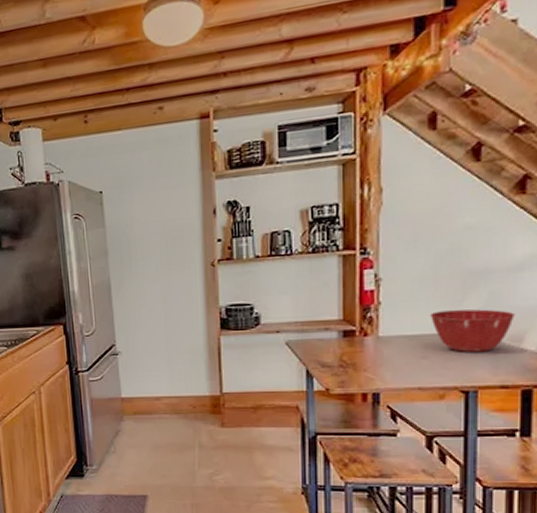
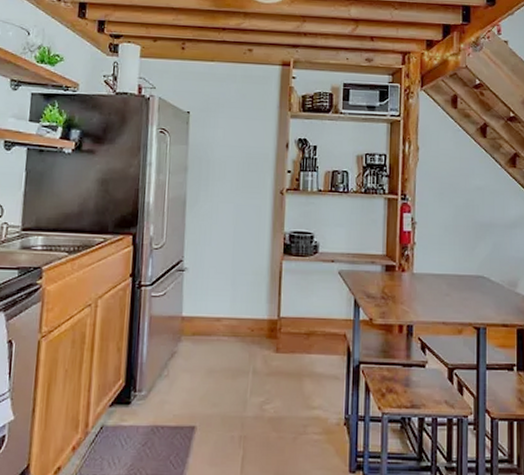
mixing bowl: present [431,309,515,353] -> none [452,255,511,294]

